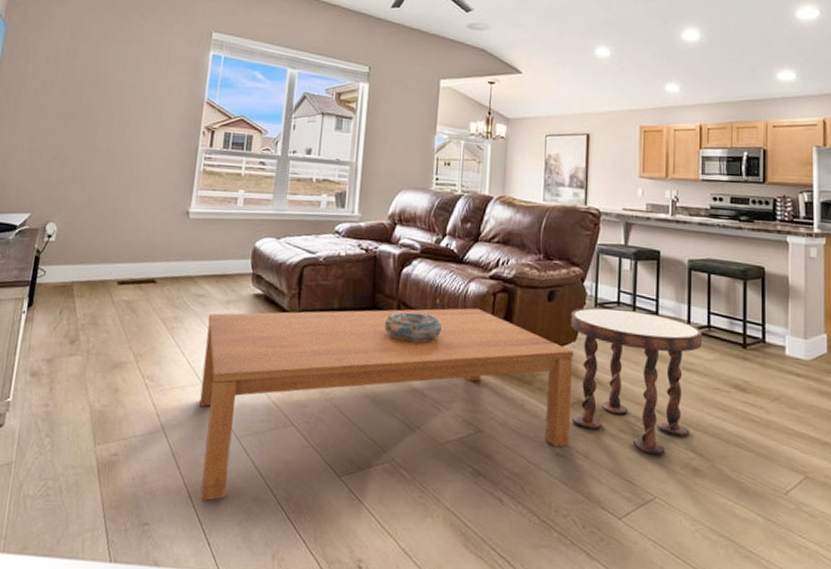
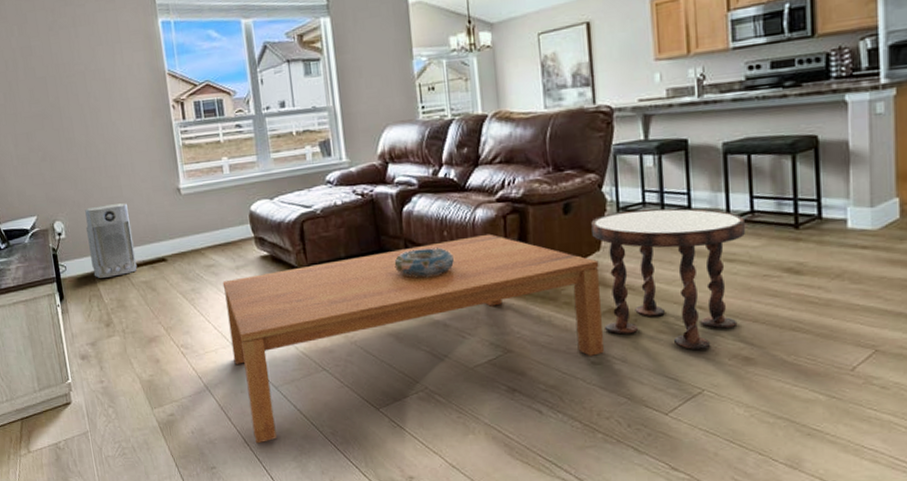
air purifier: none [73,214,131,291] -> present [85,203,137,278]

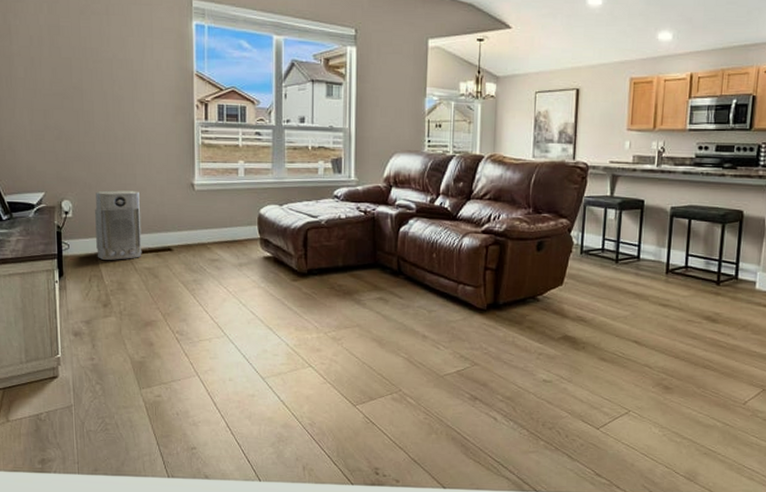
coffee table: present [222,233,604,444] -> none [224,260,560,429]
decorative bowl: present [394,247,454,278] -> none [386,266,439,293]
side table: present [591,208,745,351] -> none [558,254,679,378]

